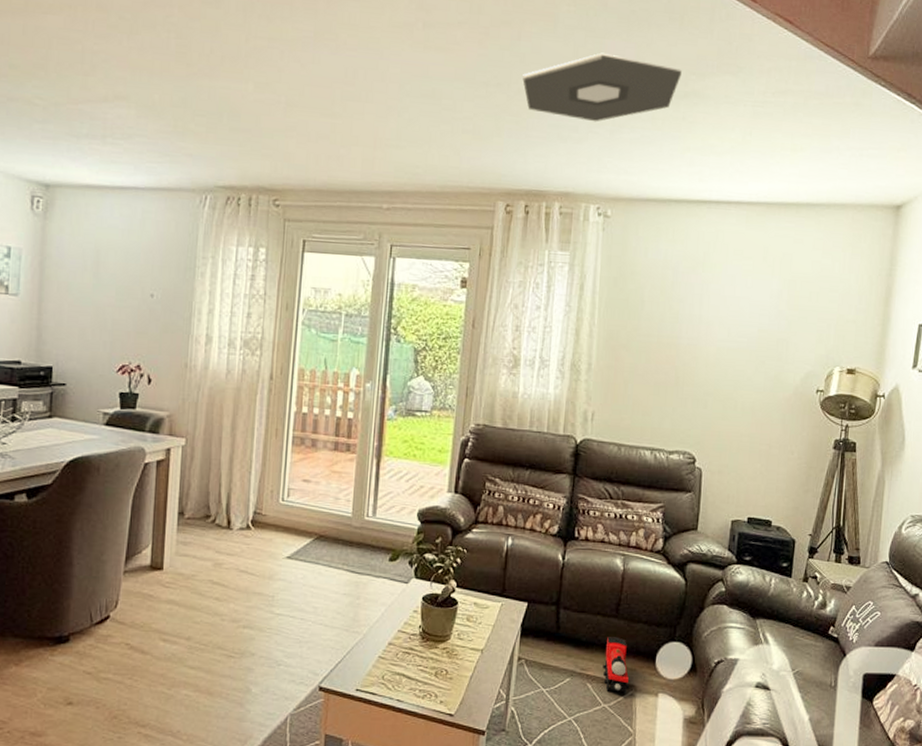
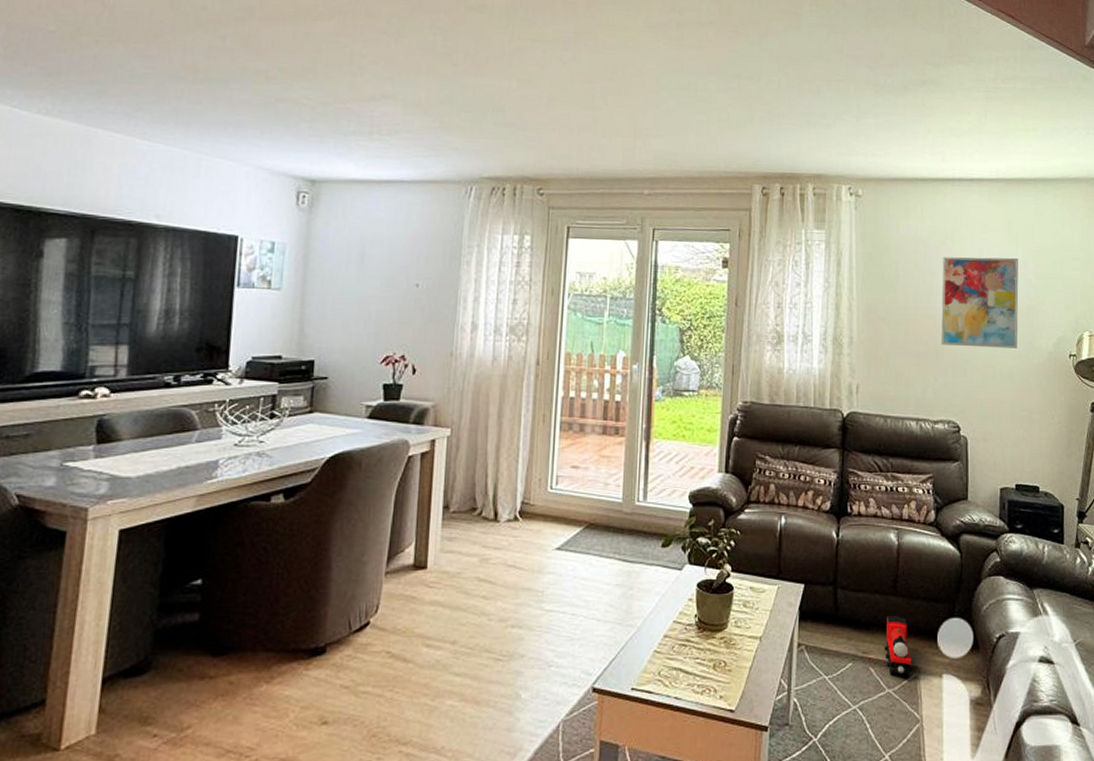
ceiling light: present [522,52,682,122] -> none [772,47,918,109]
wall art: none [682,284,772,381] -> present [941,257,1019,348]

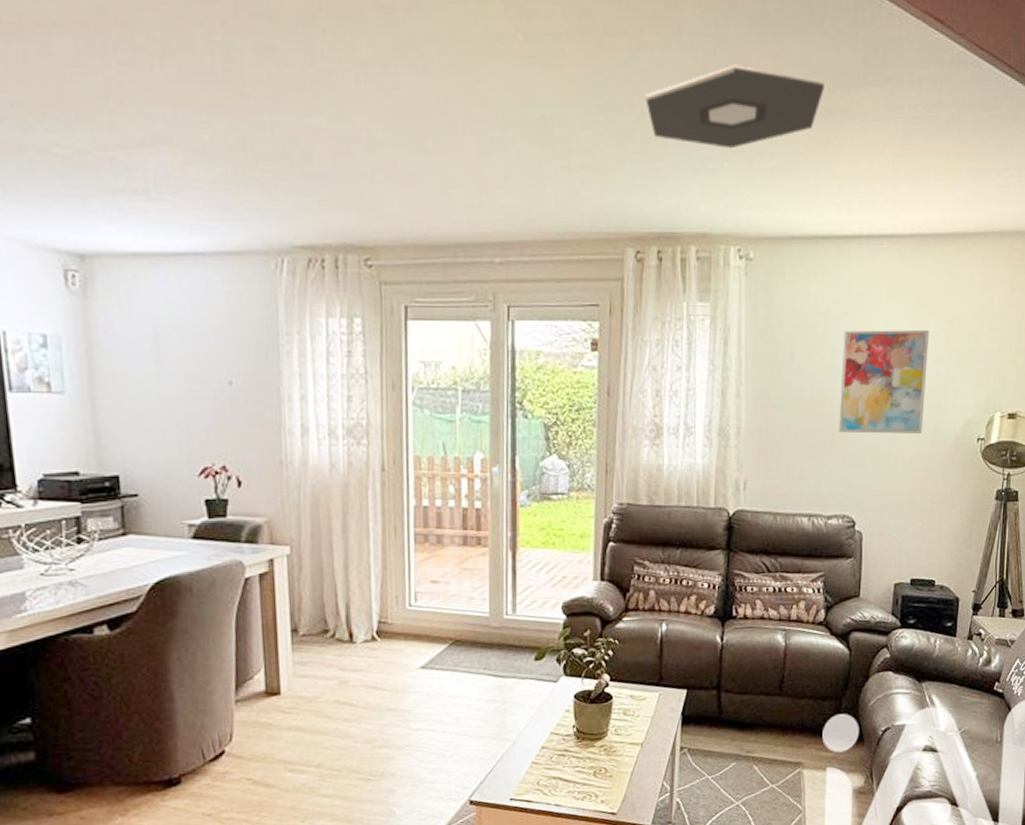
ceiling light: none [772,47,918,109] -> present [645,64,824,149]
toy train: present [884,616,912,677] -> none [768,715,797,772]

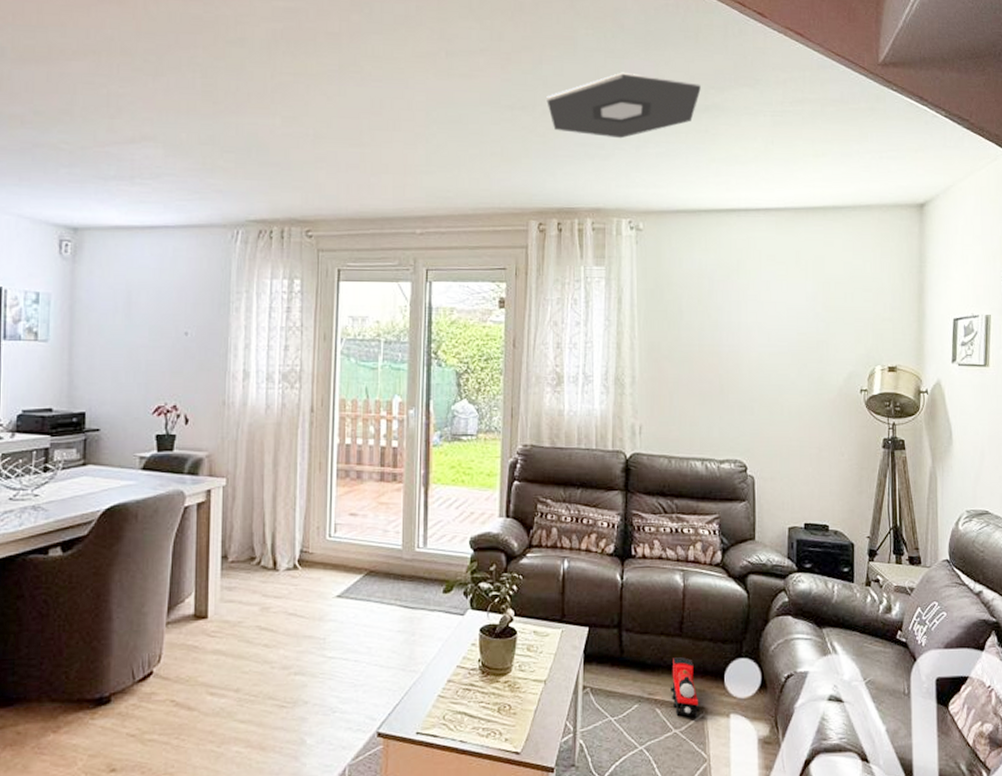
toy train: none [768,715,797,772] -> present [671,657,699,718]
wall art: present [838,330,929,434] -> none [726,290,808,384]

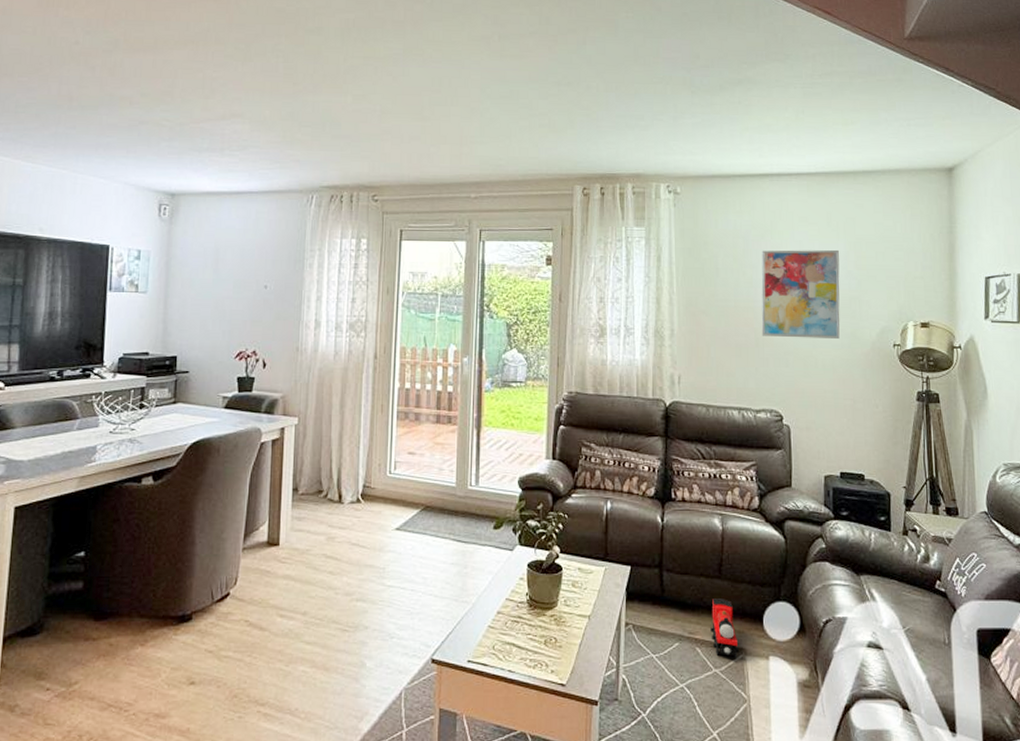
ceiling light: present [547,72,701,139] -> none [590,50,734,111]
wall art: none [726,290,808,384] -> present [761,250,840,339]

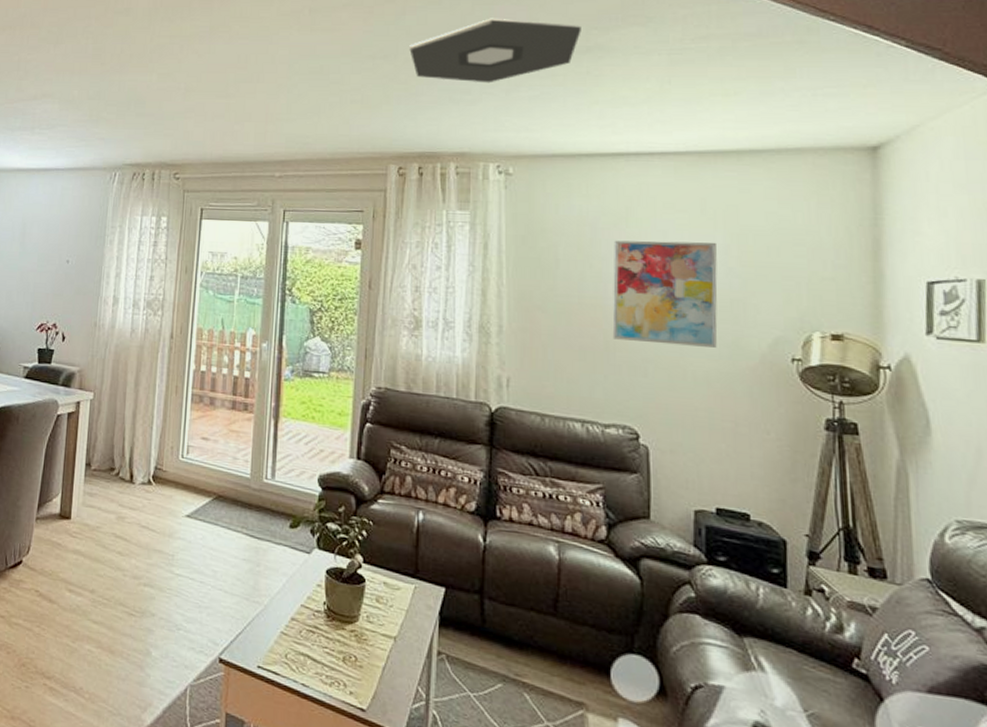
ceiling light: none [590,50,734,111] -> present [409,18,581,83]
toy train: present [710,599,739,658] -> none [542,639,578,713]

